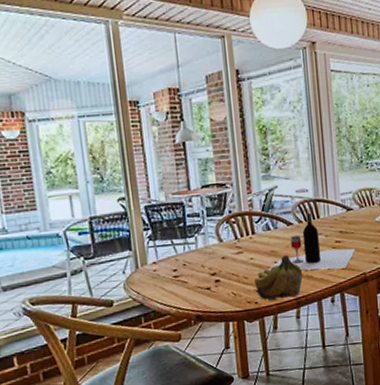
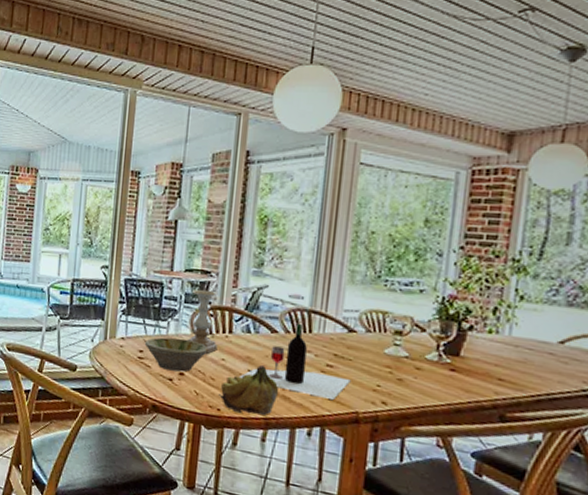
bowl: none [177,248,237,281] -> present [144,337,208,372]
candle holder: none [211,200,245,257] -> present [187,289,218,354]

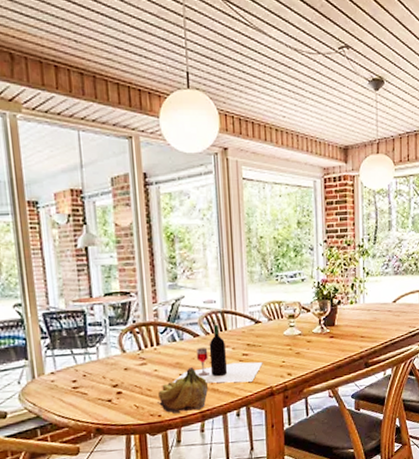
bowl: present [144,337,208,372] -> none [76,359,141,393]
candle holder: present [187,289,218,354] -> none [114,309,149,369]

